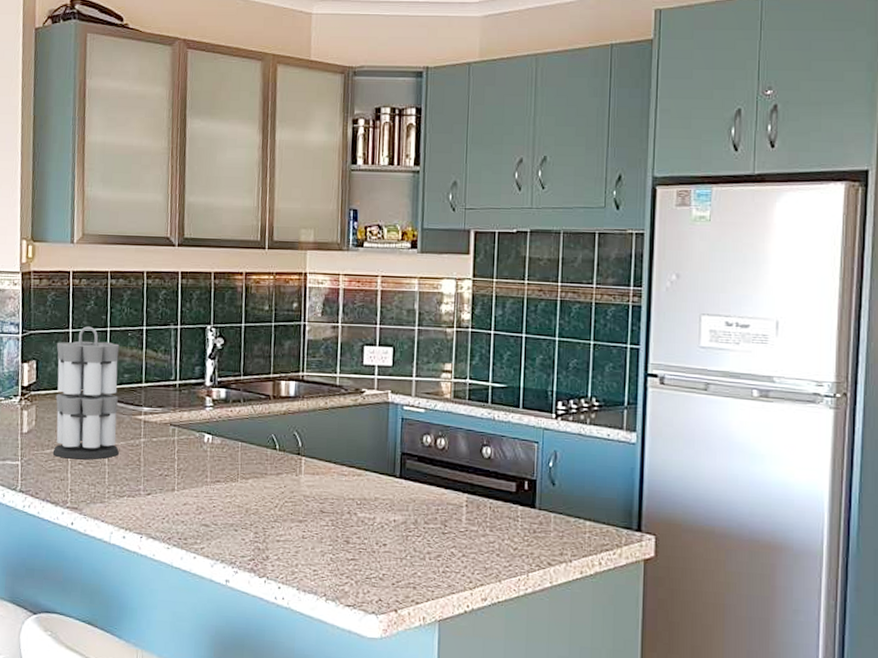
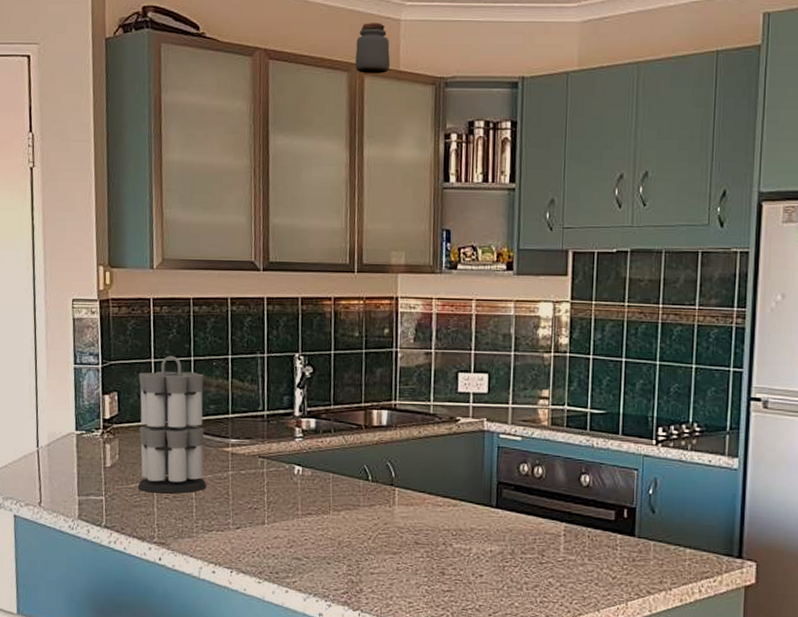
jar: none [269,16,302,63] -> present [355,23,391,74]

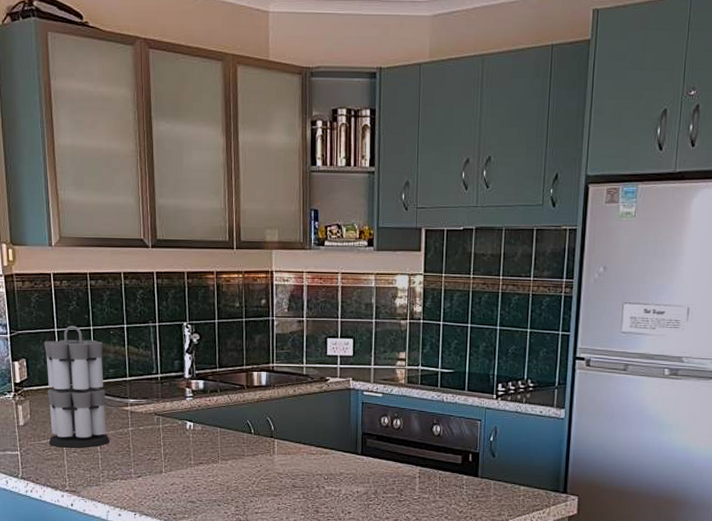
jar: present [355,23,391,74] -> none [228,14,261,63]

